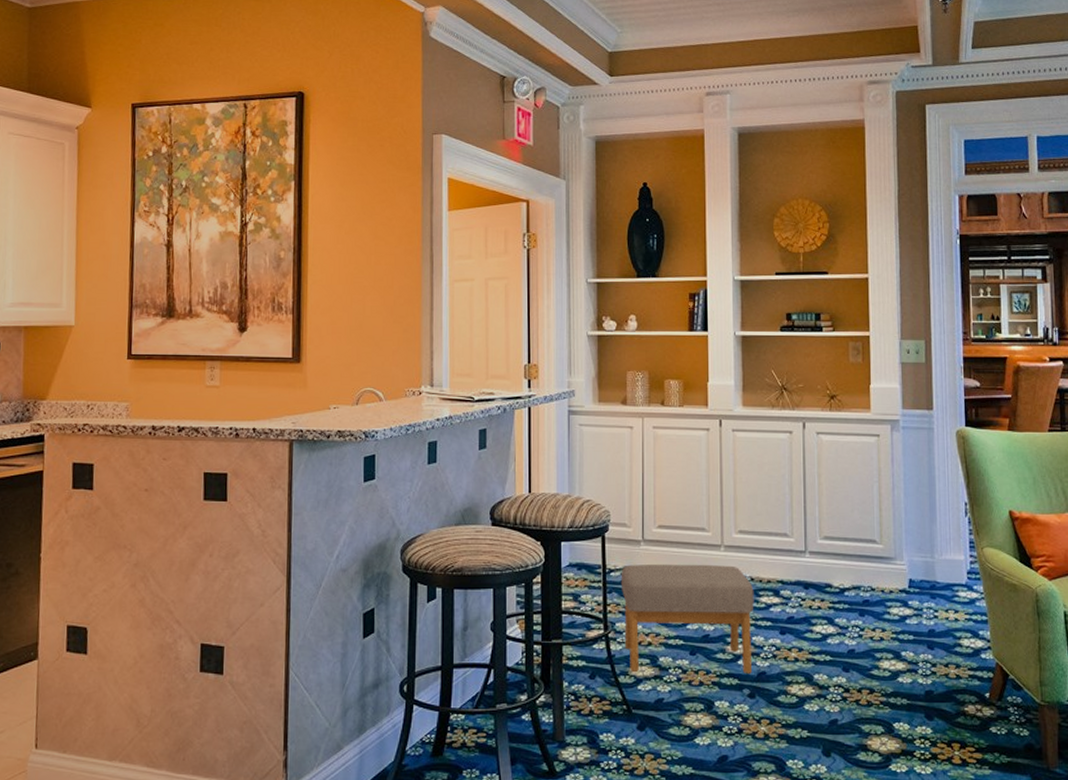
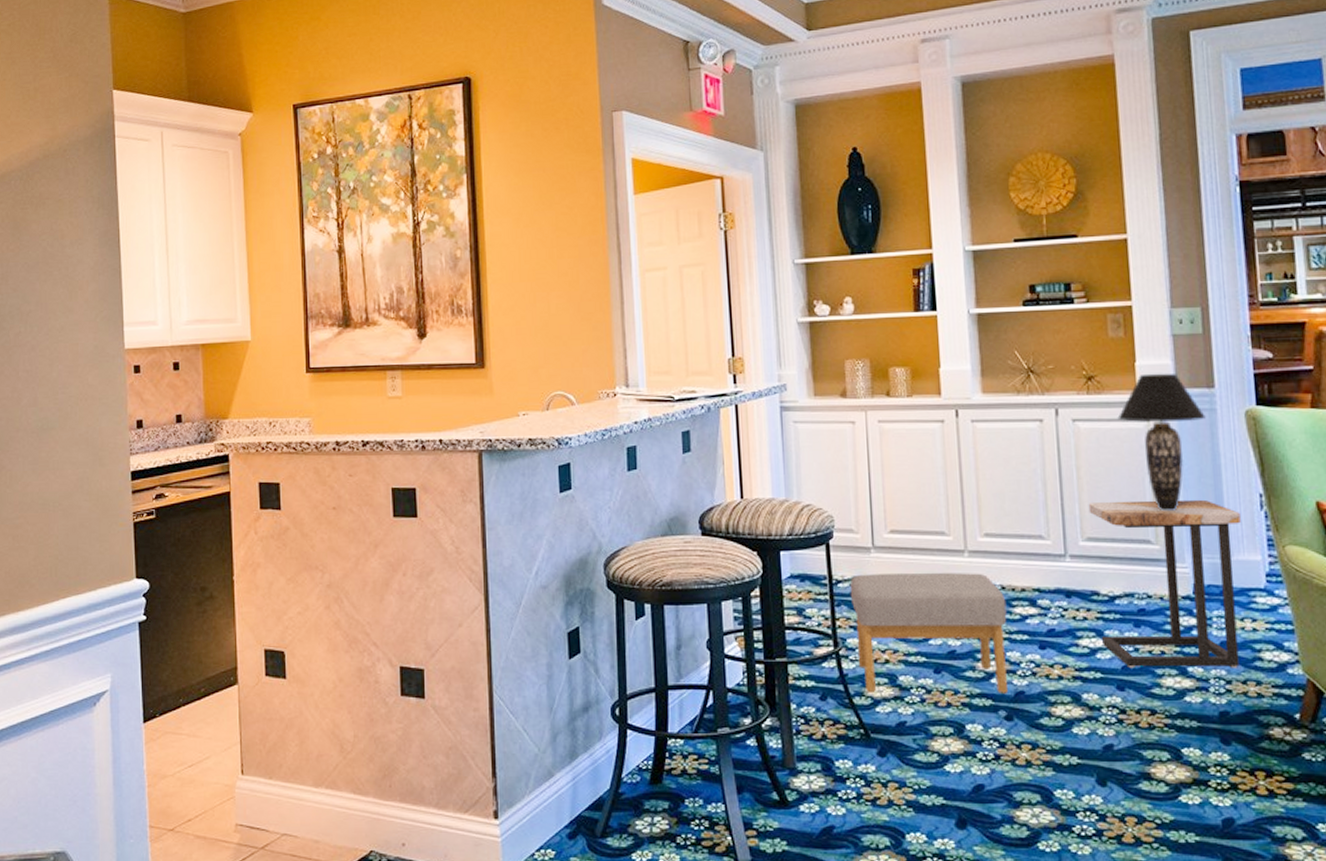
side table: none [826,505,949,653] -> present [1088,499,1241,668]
table lamp: none [853,395,925,514] -> present [1117,373,1206,510]

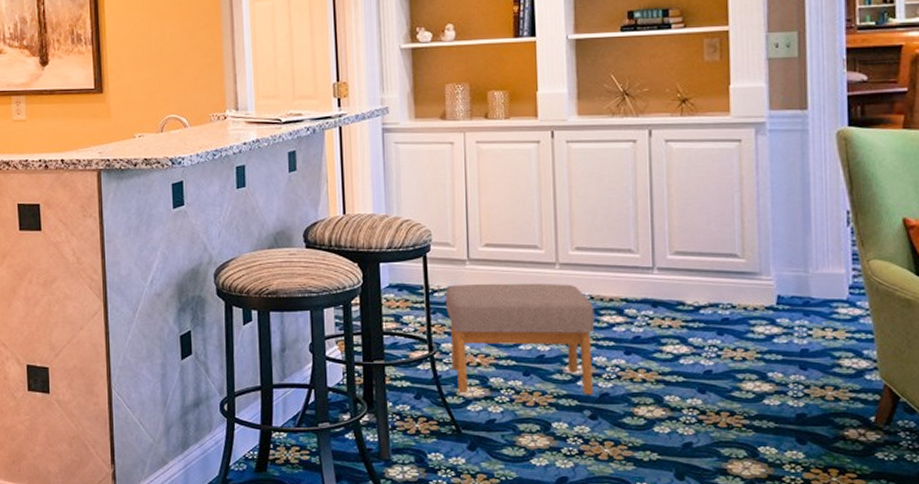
side table: present [1088,499,1241,668] -> none [677,216,827,374]
table lamp: present [1117,373,1206,510] -> none [709,95,797,226]

